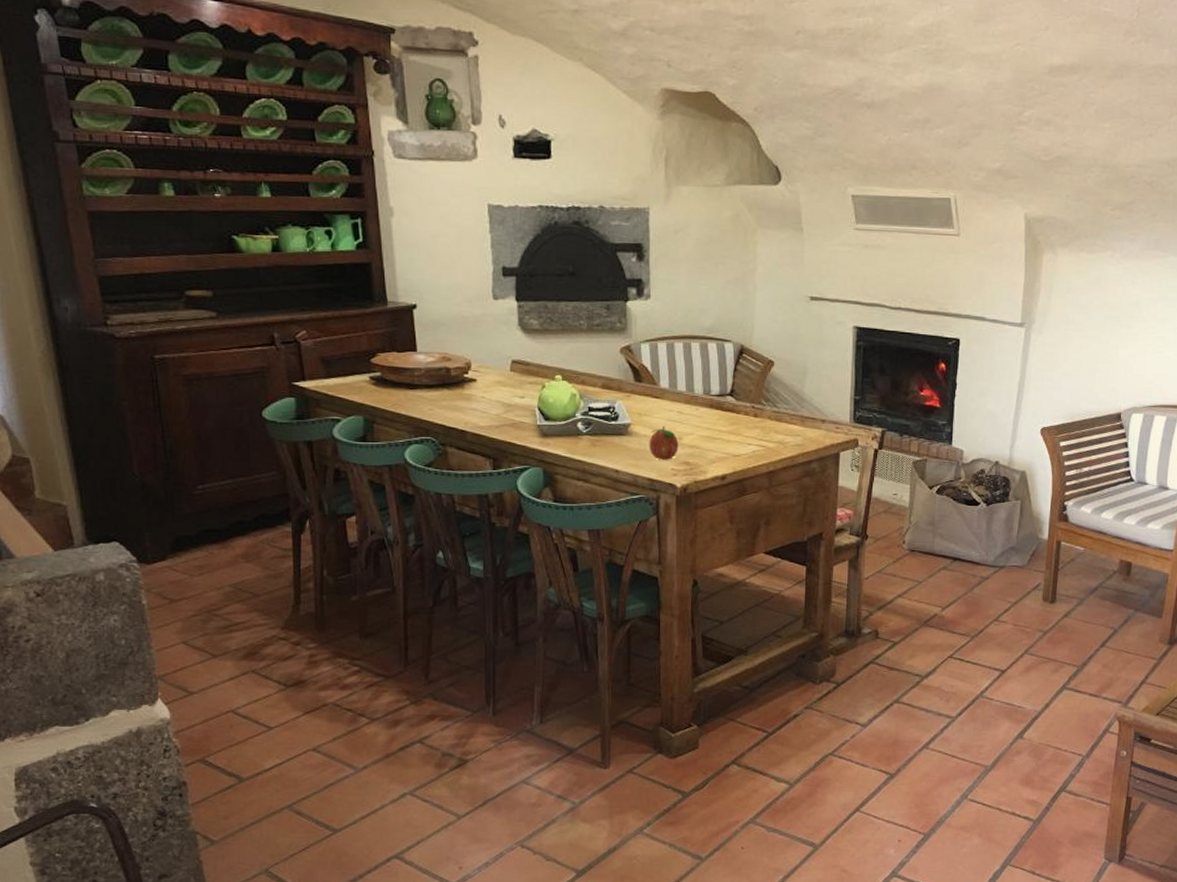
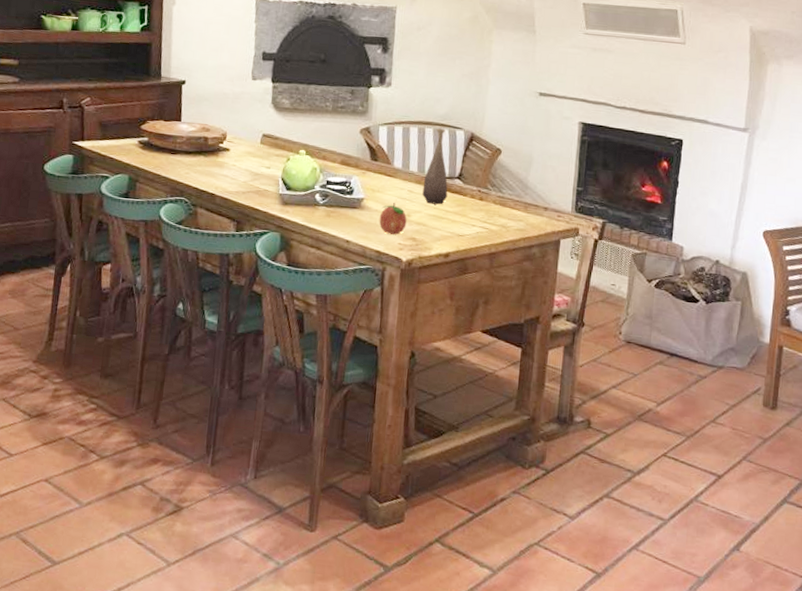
bottle: none [693,342,720,425] -> present [422,128,448,205]

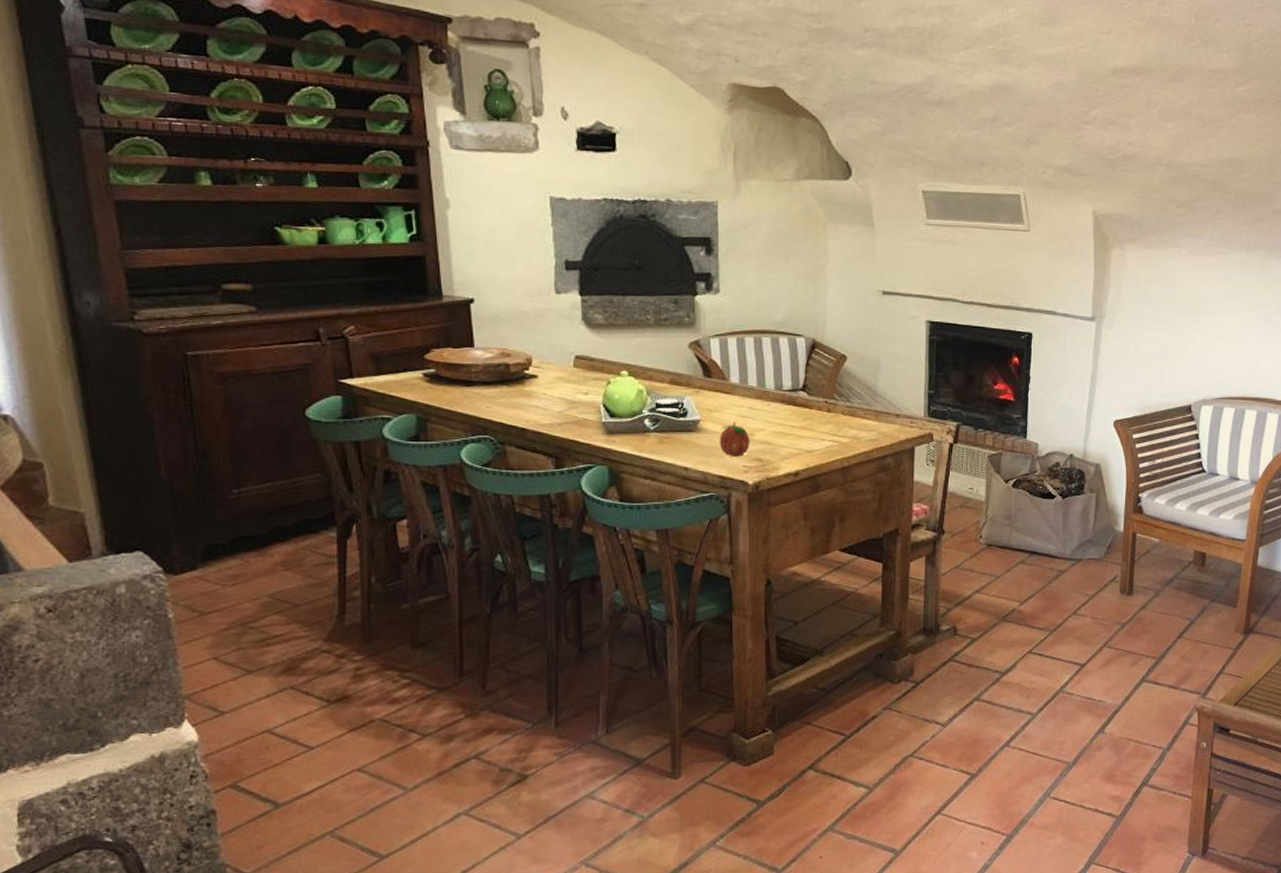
bottle: present [422,128,448,205] -> none [764,336,792,420]

